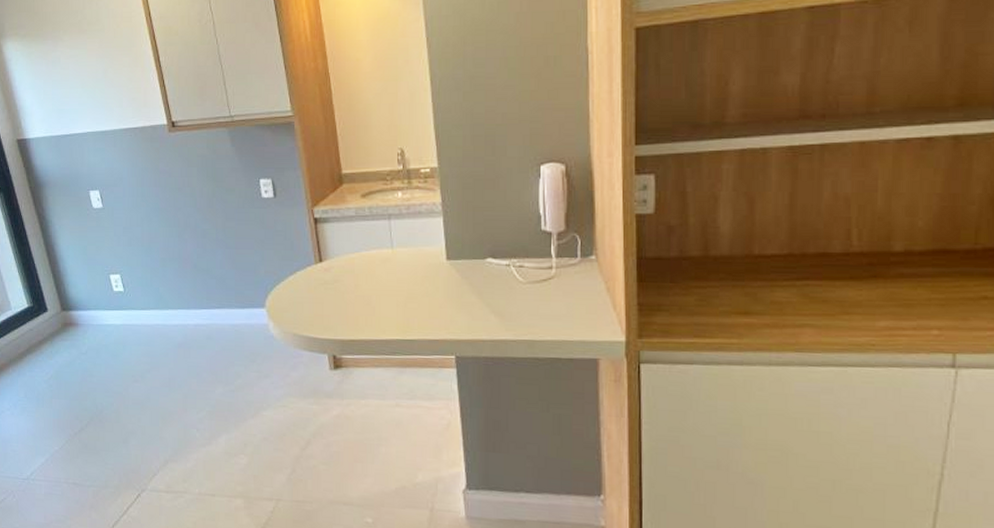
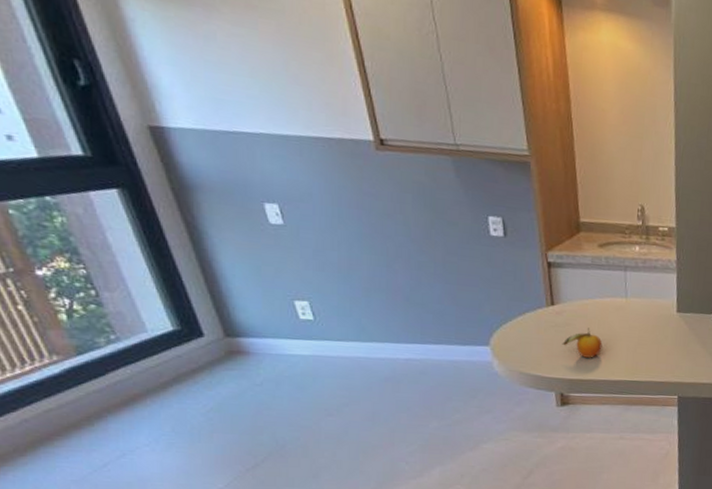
fruit: none [331,283,371,316] -> present [562,327,603,358]

